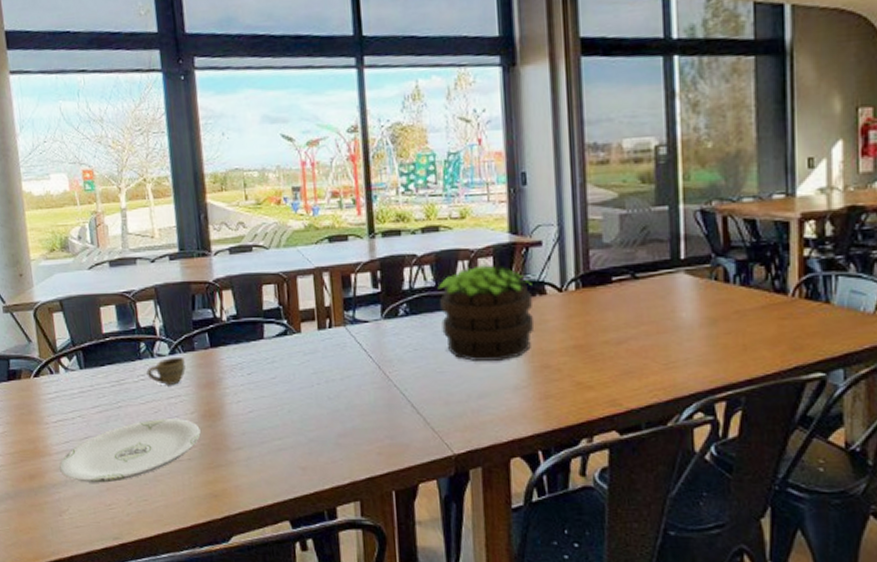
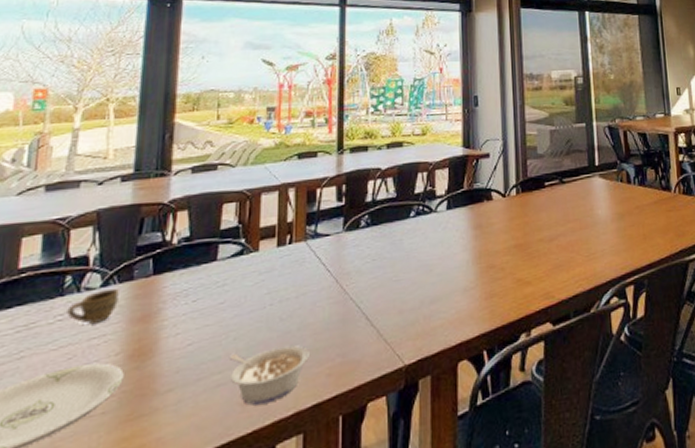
legume: none [287,423,359,471] -> present [230,345,309,406]
potted plant: present [437,264,533,361] -> none [398,175,482,267]

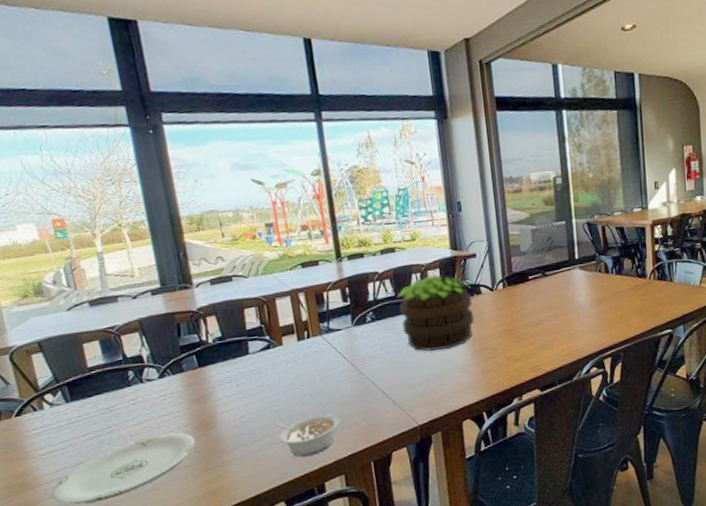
cup: present [67,288,119,324] -> none [136,378,176,406]
potted plant: none [398,175,482,267] -> present [397,275,474,351]

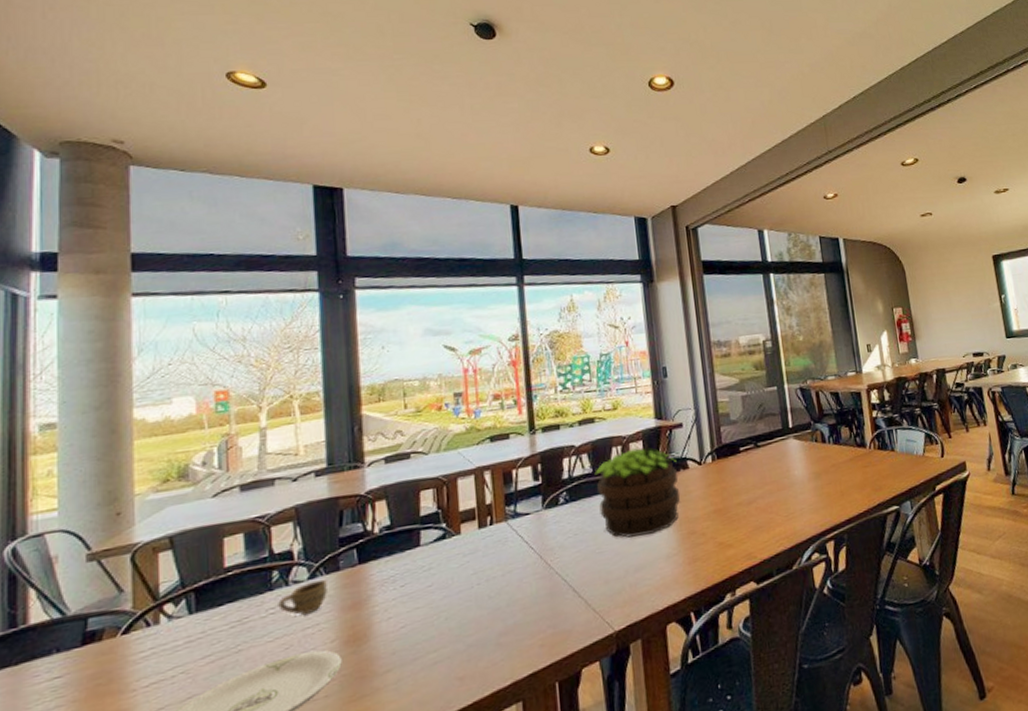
cup: none [136,378,176,406] -> present [278,579,327,615]
legume: present [276,414,340,457] -> none [443,620,521,679]

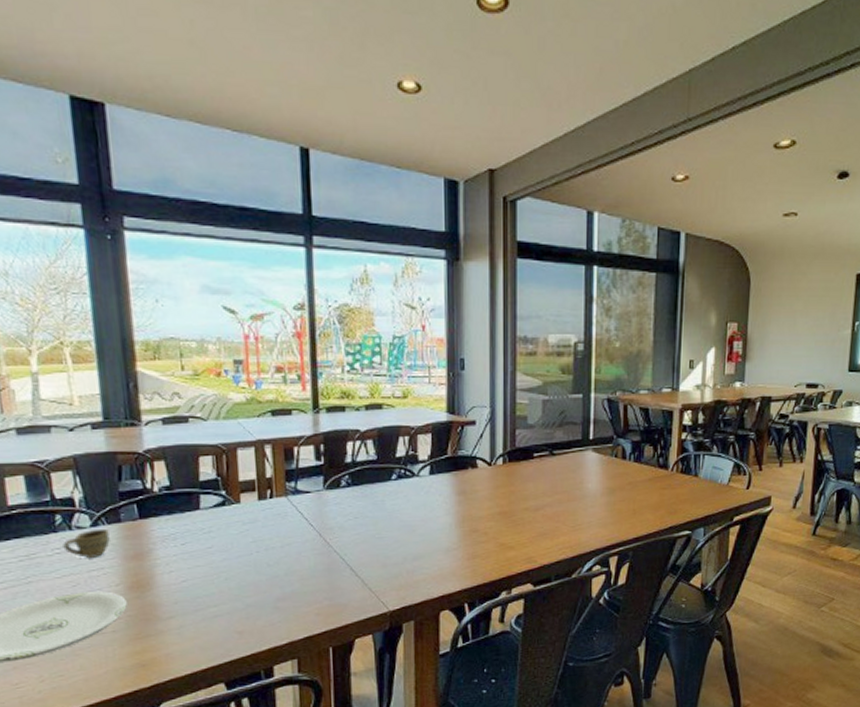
potted plant: present [595,447,680,538] -> none [379,441,466,527]

